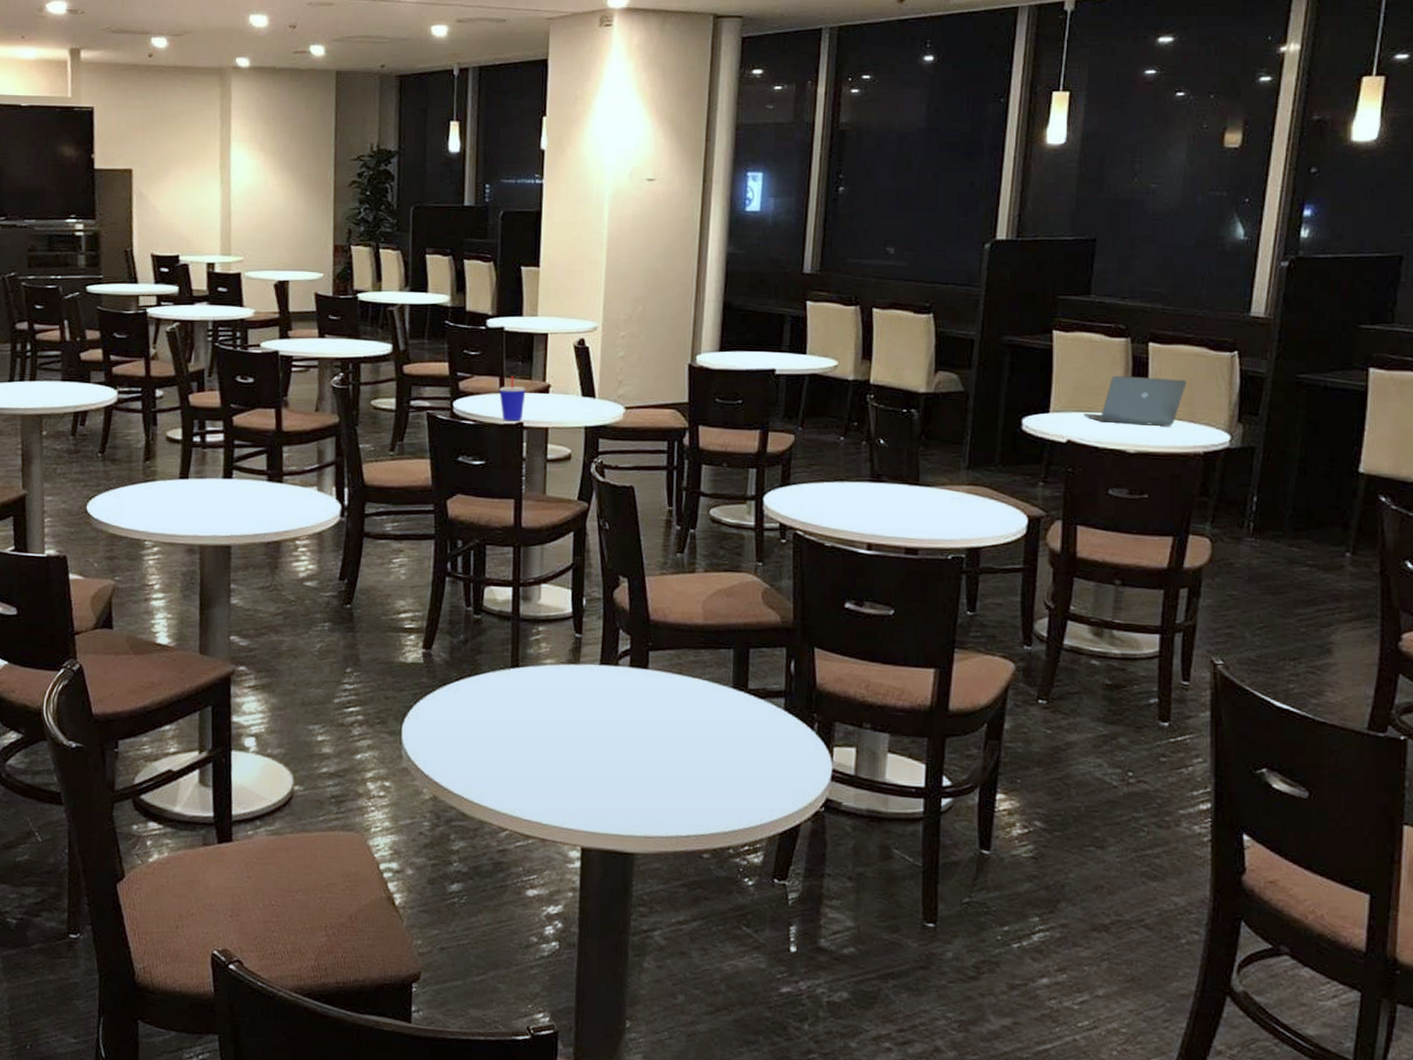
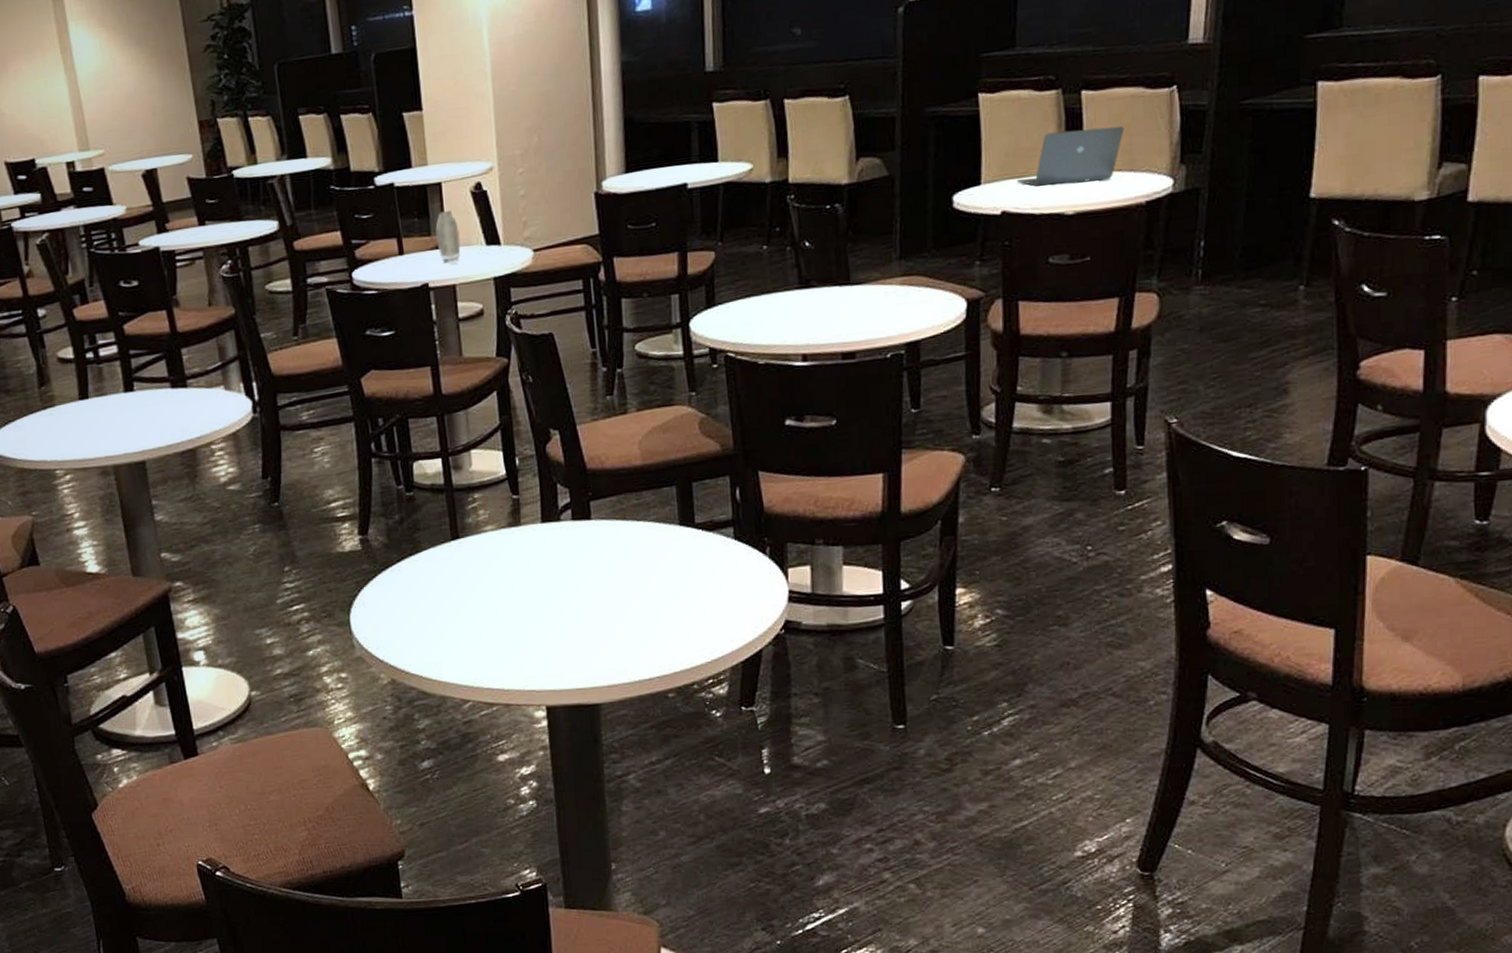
beverage cup: present [499,377,526,421] -> none [398,236,427,285]
vase: none [536,360,559,408] -> present [435,211,461,265]

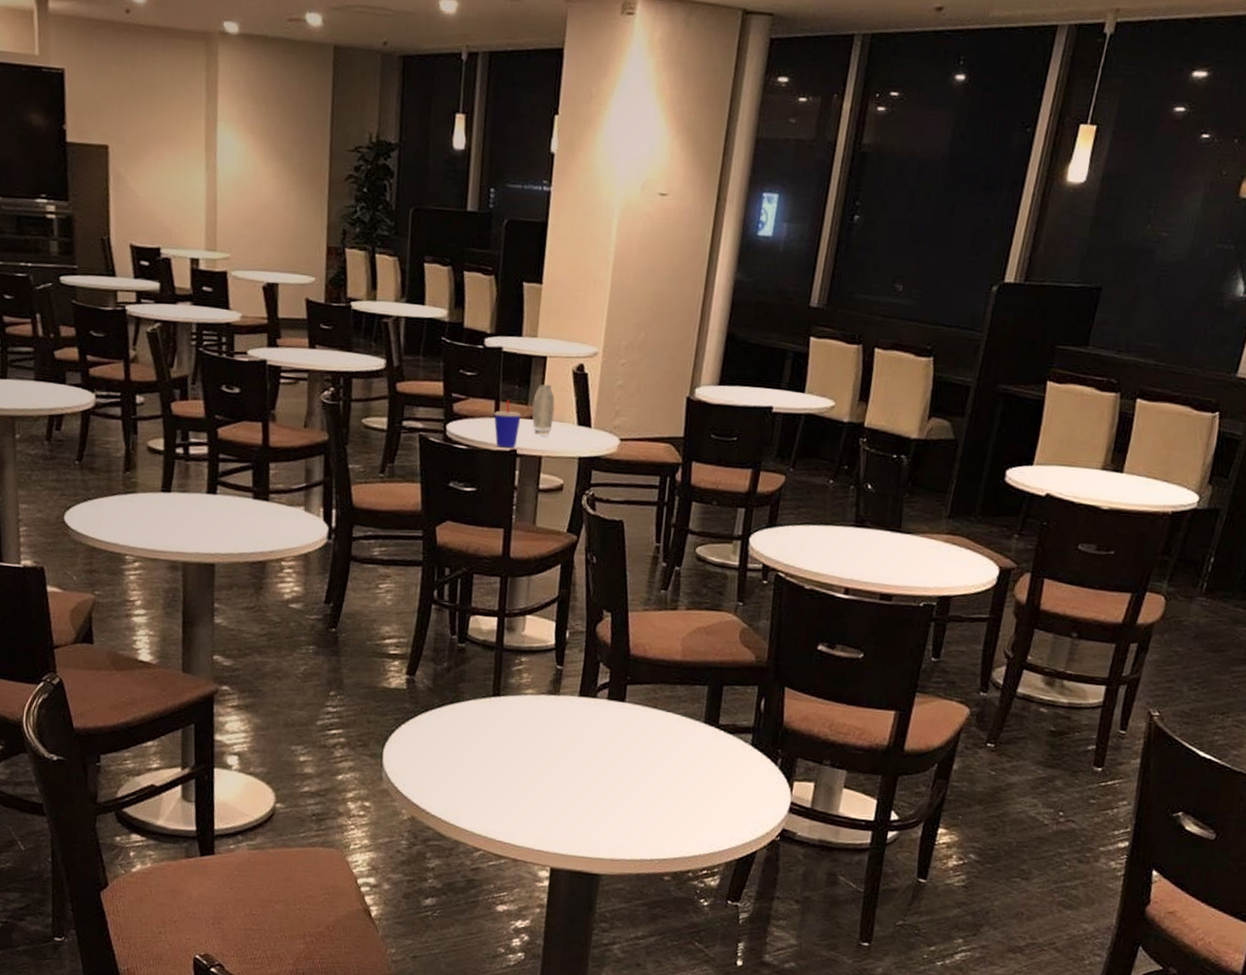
beverage cup: none [398,236,427,285] -> present [494,401,522,448]
laptop: present [1016,125,1125,187] -> none [1064,431,1167,485]

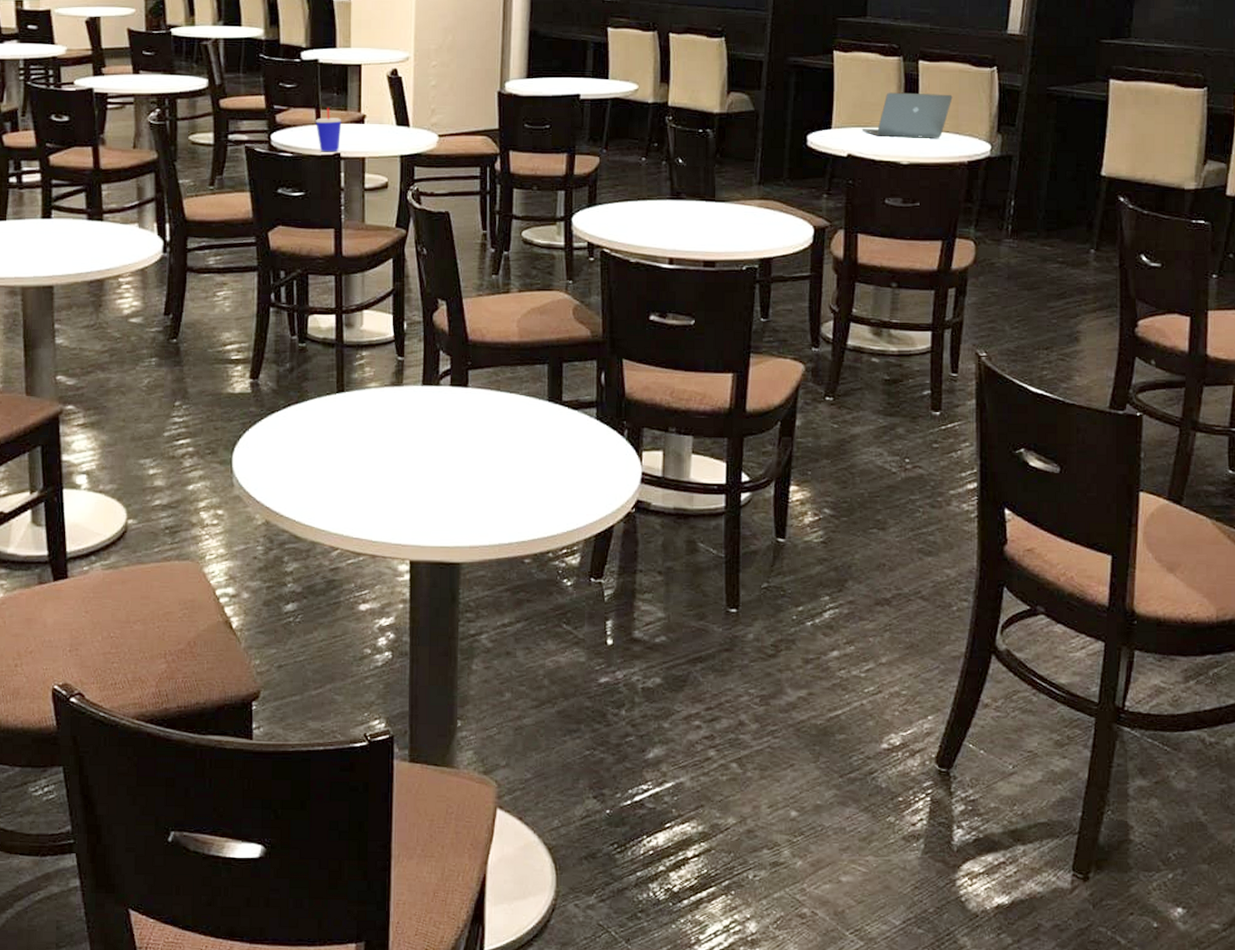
vase: present [532,384,555,436] -> none [352,91,373,138]
laptop: none [1064,431,1167,485] -> present [861,92,953,138]

